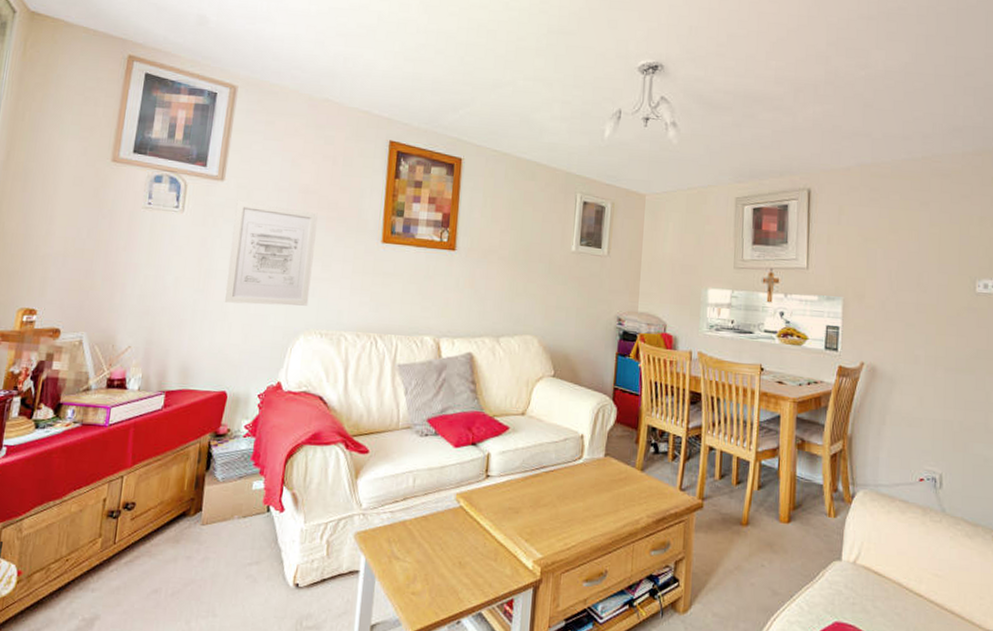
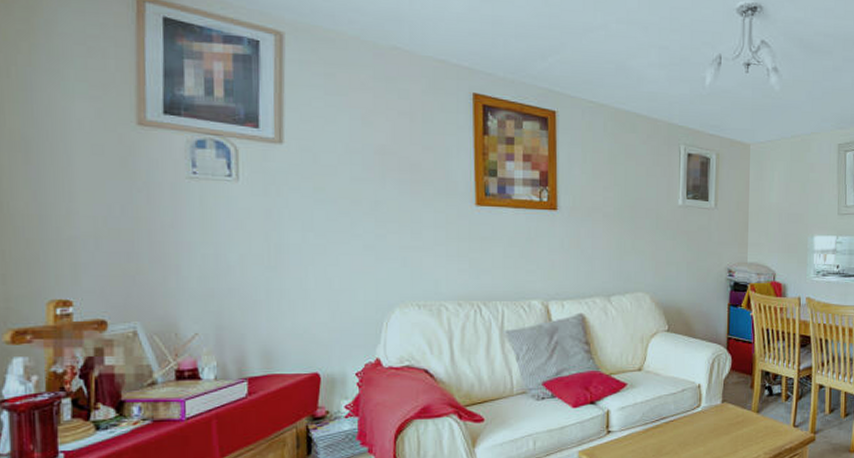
wall art: present [224,200,318,306] -> none [302,165,400,279]

